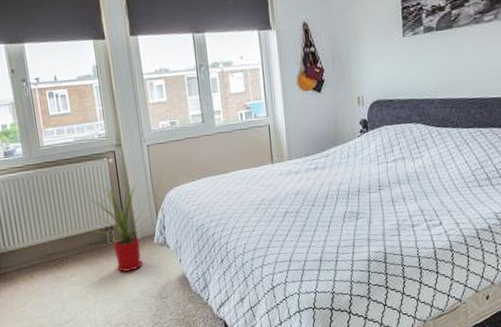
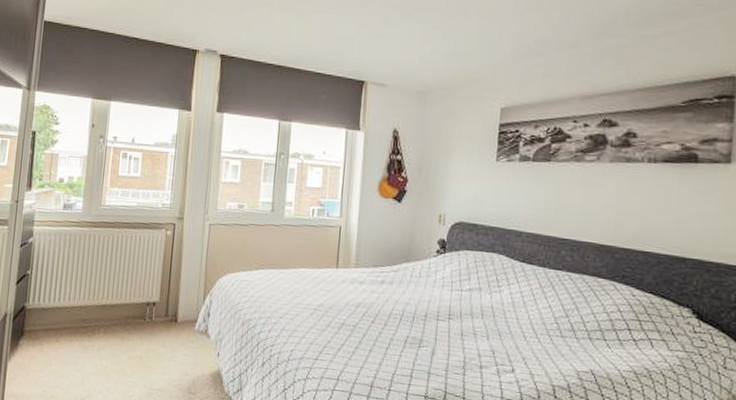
house plant: present [89,180,152,272] -> none [133,255,201,356]

